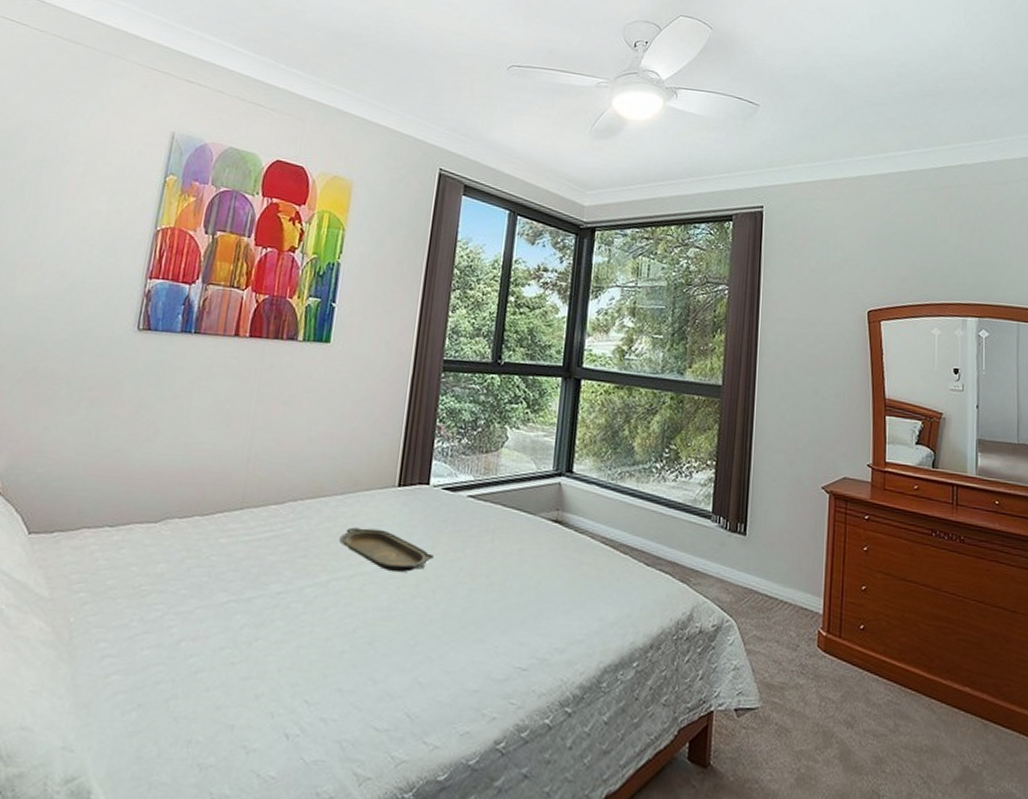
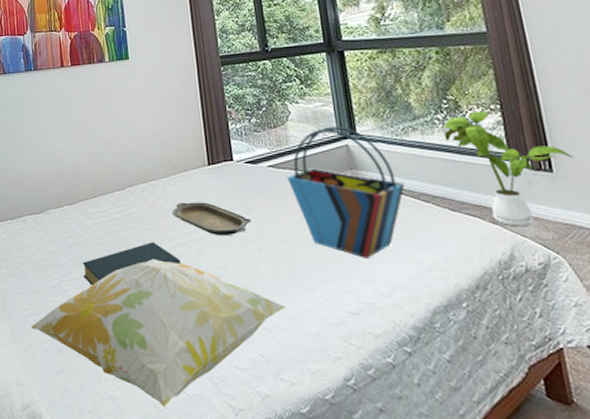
decorative pillow: none [105,593,451,778] -> present [31,259,287,408]
hardback book: none [199,572,336,622] -> present [82,242,181,286]
tote bag: none [486,459,607,610] -> present [287,126,405,258]
house plant: none [658,465,766,588] -> present [443,110,573,227]

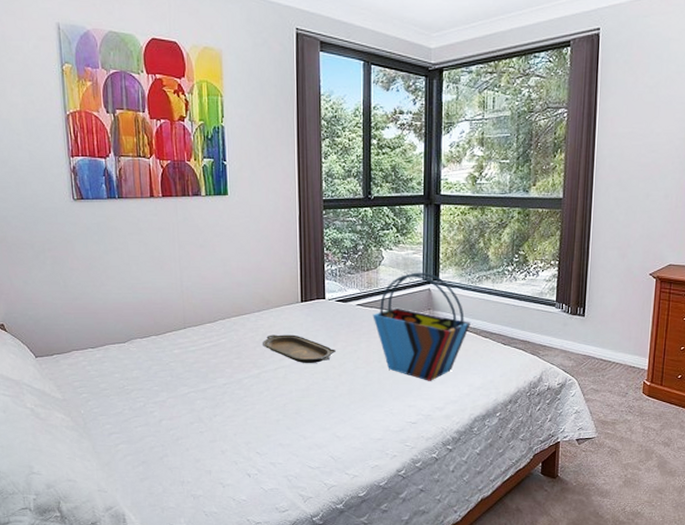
decorative pillow: present [31,259,287,408] -> none [114,383,358,501]
hardback book: present [82,242,181,286] -> none [169,369,267,407]
house plant: present [443,110,573,227] -> none [510,265,602,357]

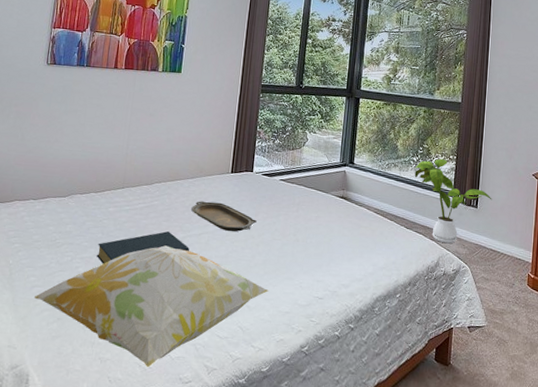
decorative pillow: none [114,383,358,501] -> present [34,245,270,368]
hardback book: none [169,369,267,407] -> present [96,231,189,264]
tote bag: present [373,272,471,381] -> none [293,154,379,258]
house plant: none [510,265,602,357] -> present [414,158,492,244]

